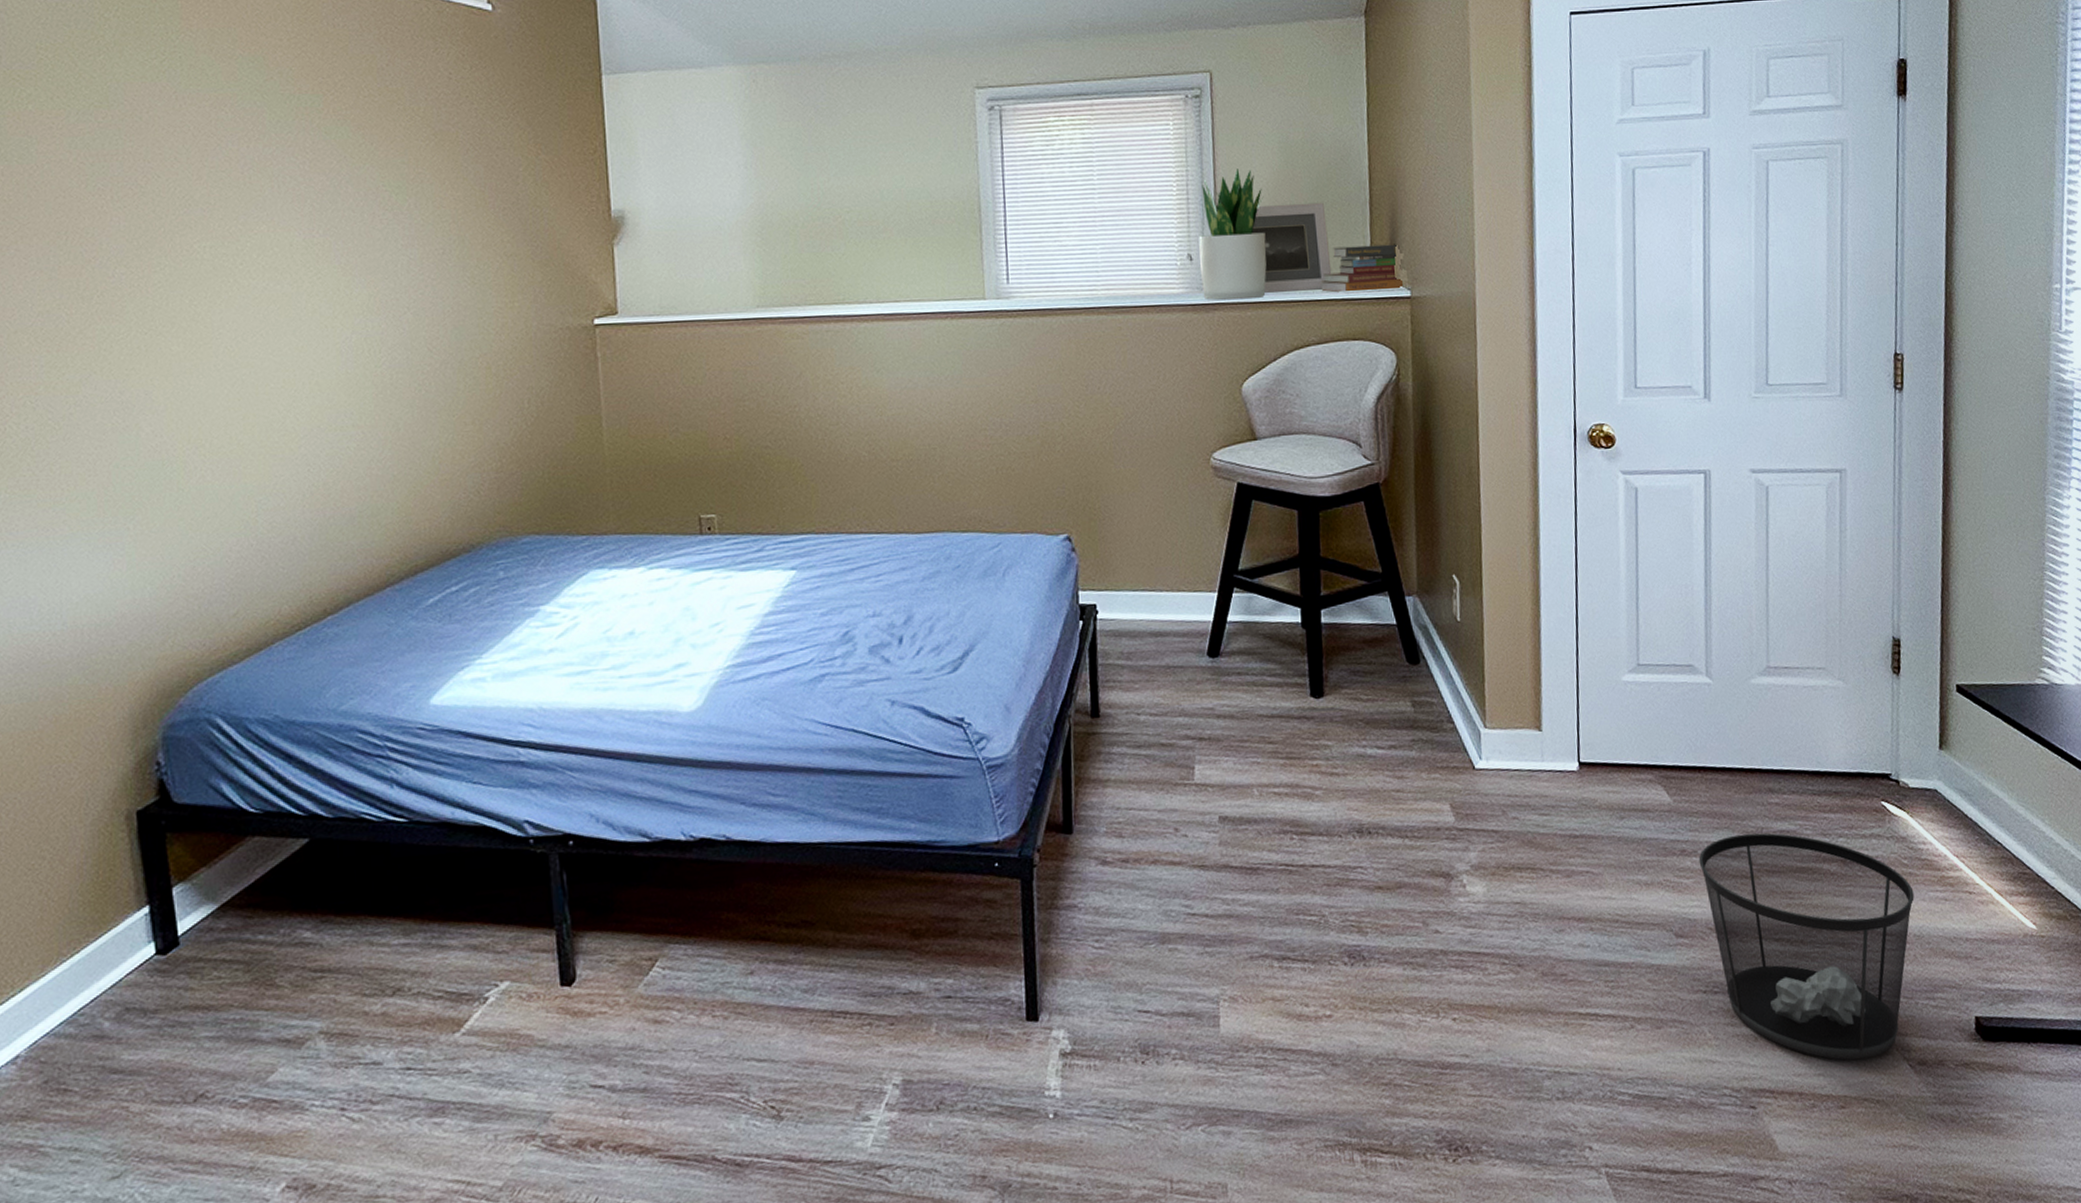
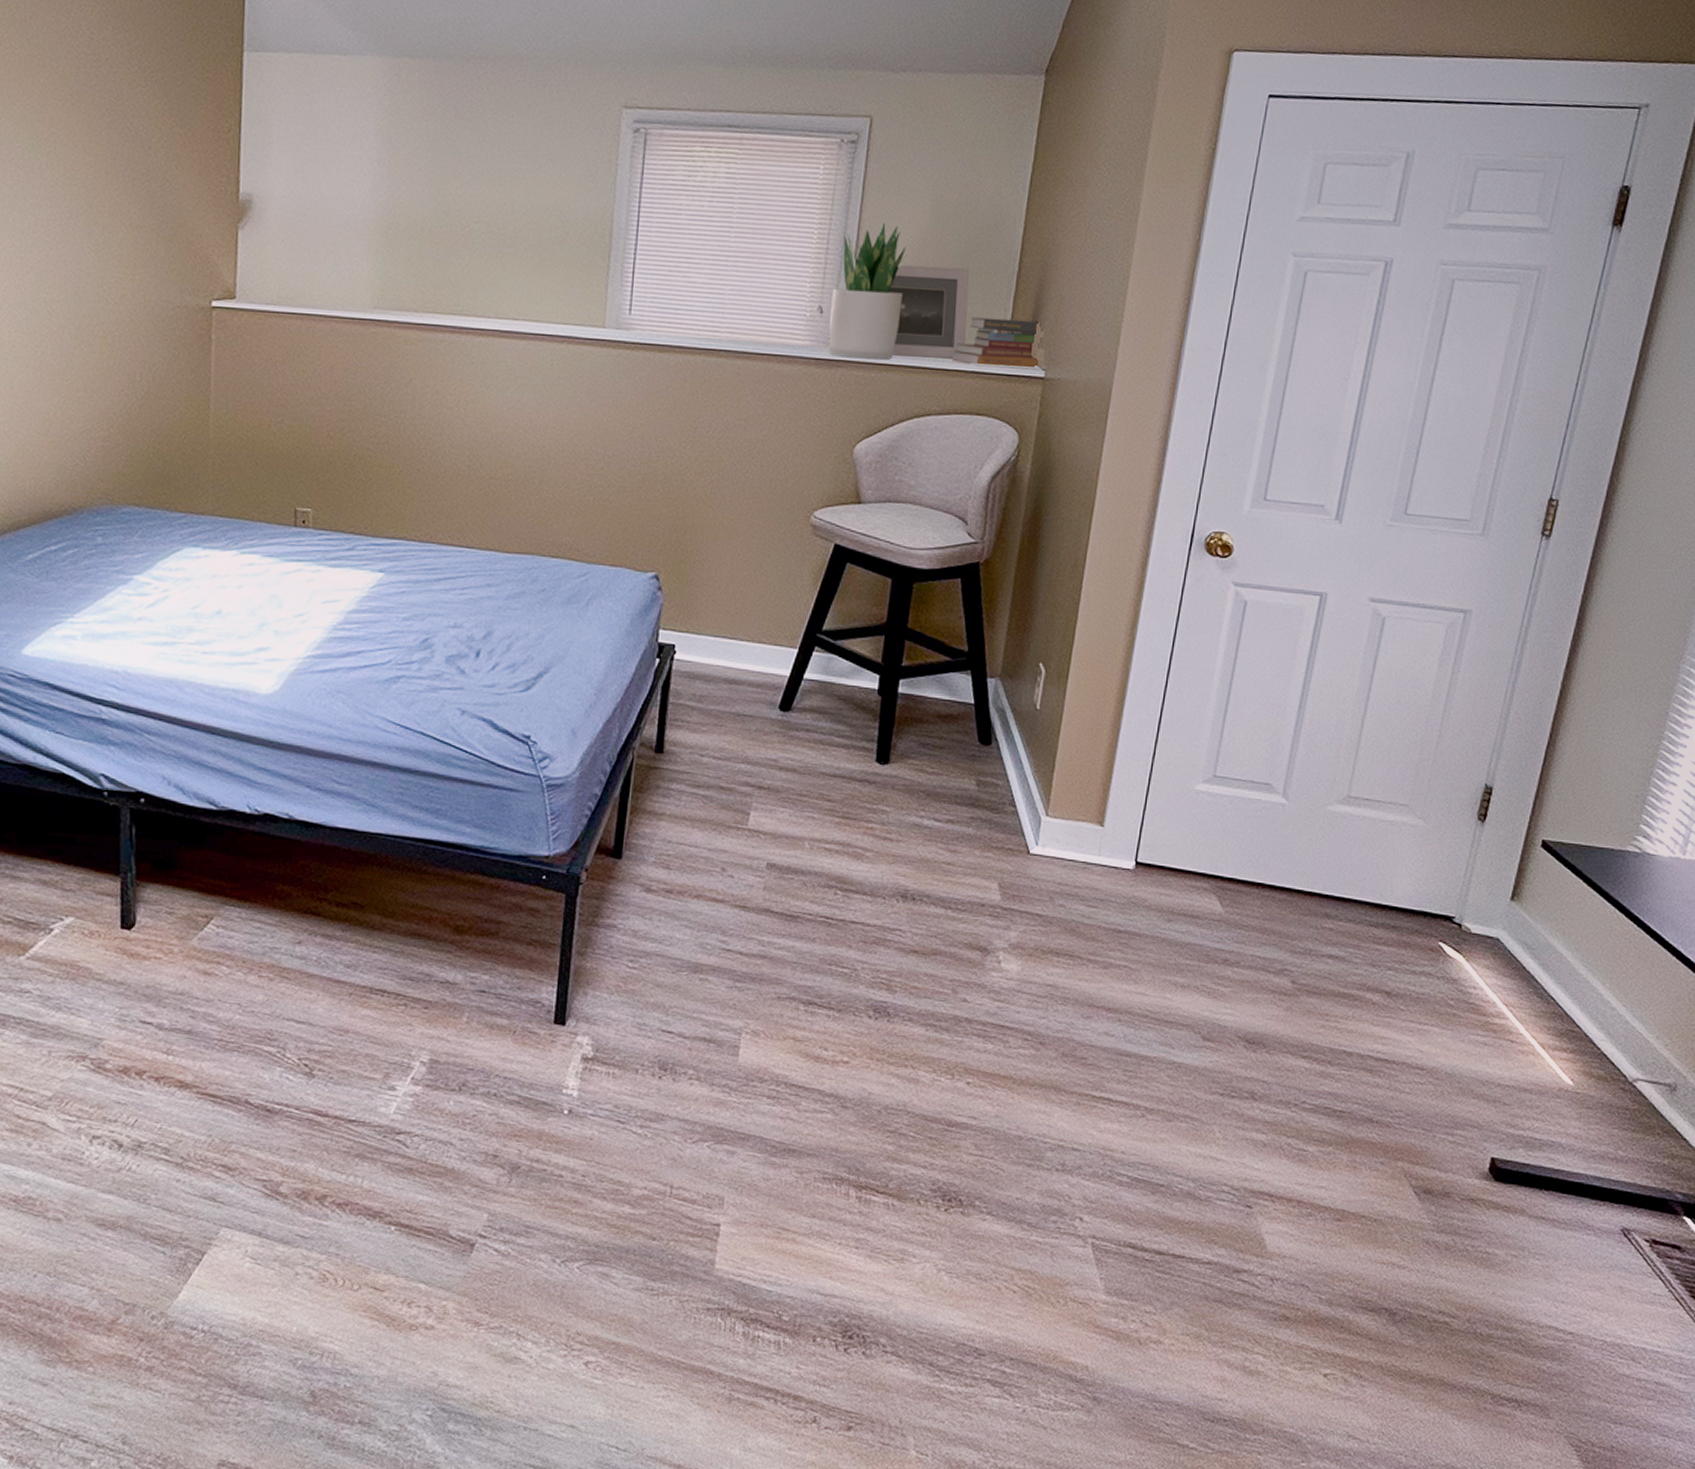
waste bin: present [1698,833,1915,1061] -> none [1239,952,1454,1180]

